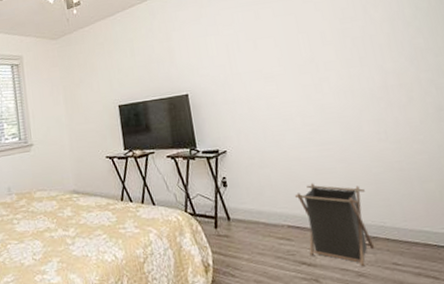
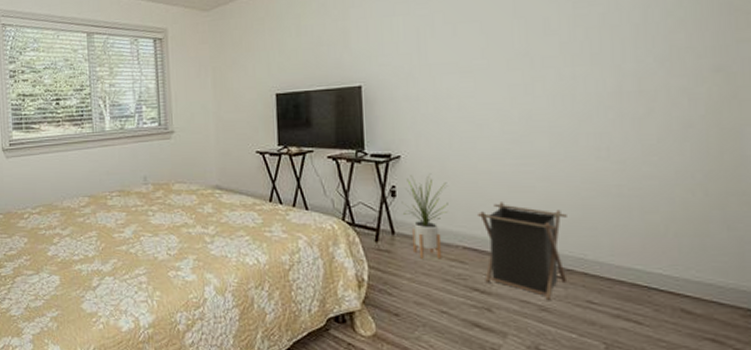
house plant: none [234,165,272,240] -> present [404,175,448,259]

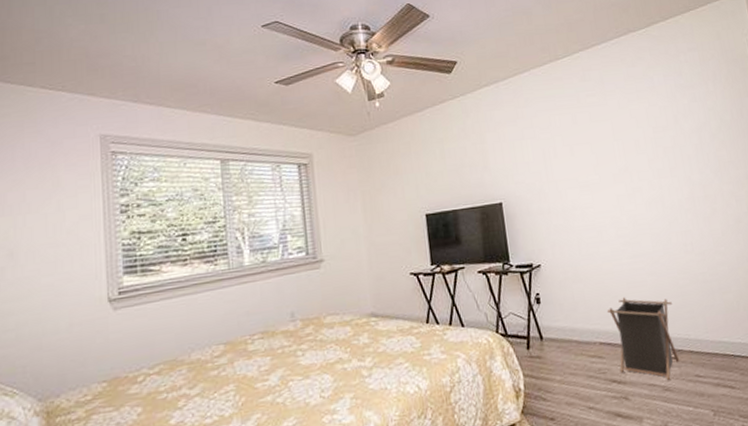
house plant: present [404,175,448,259] -> none [548,279,584,360]

